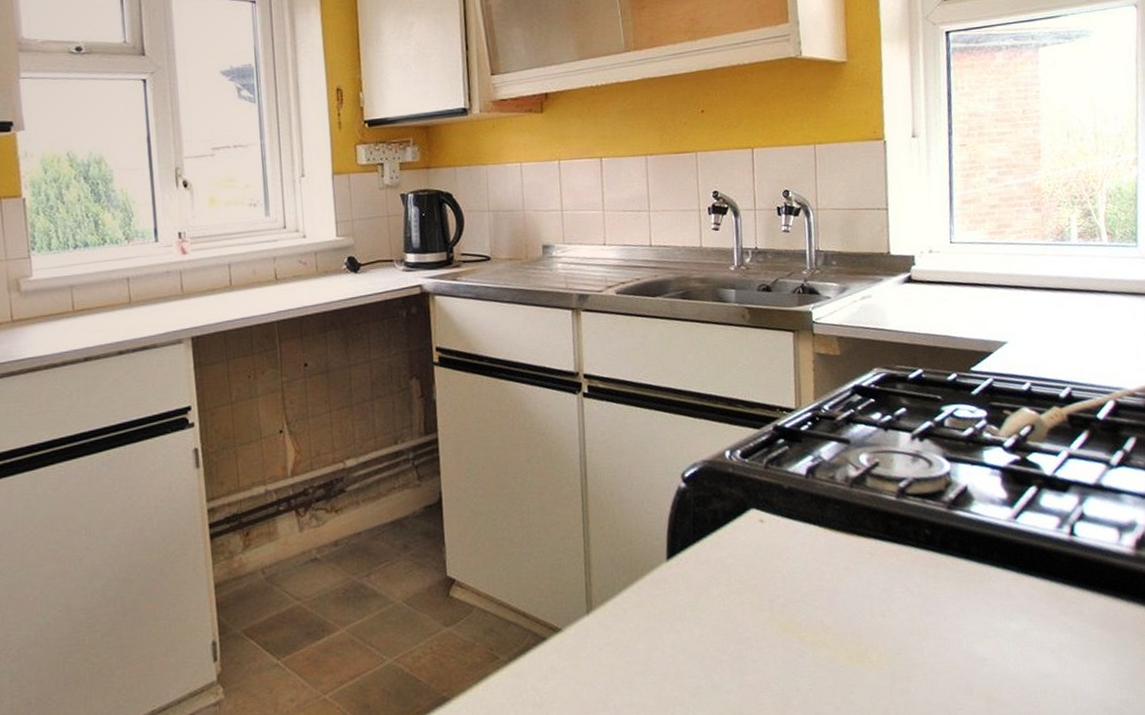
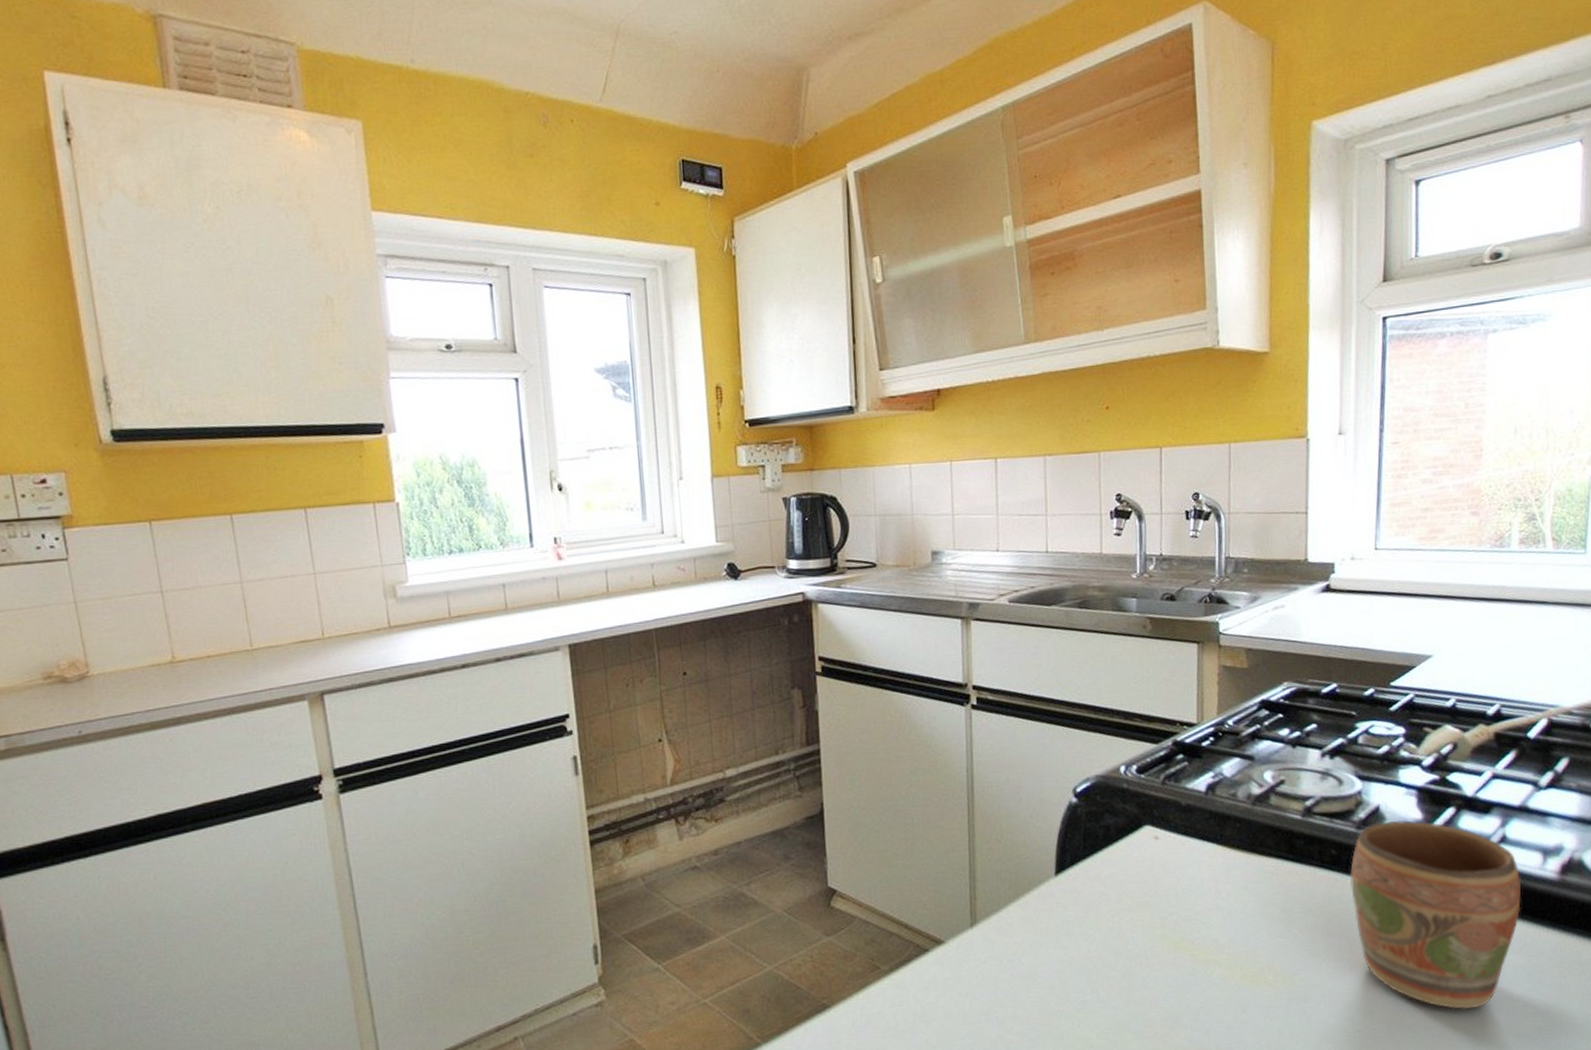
mug: none [944,500,1102,685] -> present [1350,820,1521,1010]

